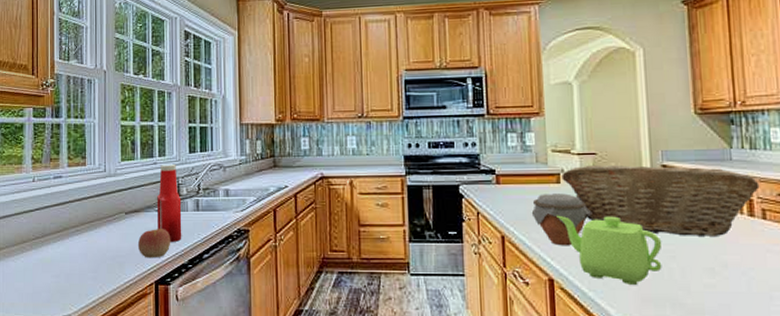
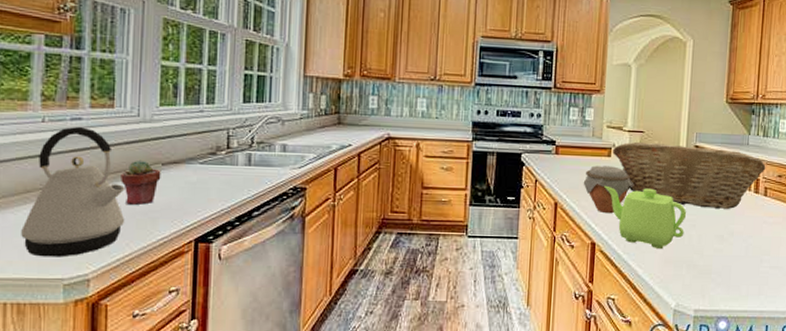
kettle: none [20,184,97,299] -> present [21,127,125,257]
potted succulent: none [93,210,125,251] -> present [121,160,161,205]
apple: present [138,229,171,258] -> none [176,183,216,215]
ketchup bottle: present [157,165,182,242] -> none [201,113,231,197]

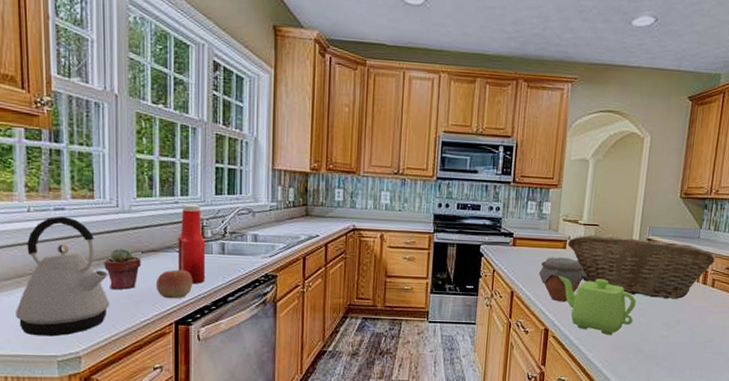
apple: none [176,183,216,215] -> present [157,270,193,299]
ketchup bottle: none [201,113,231,197] -> present [178,205,206,284]

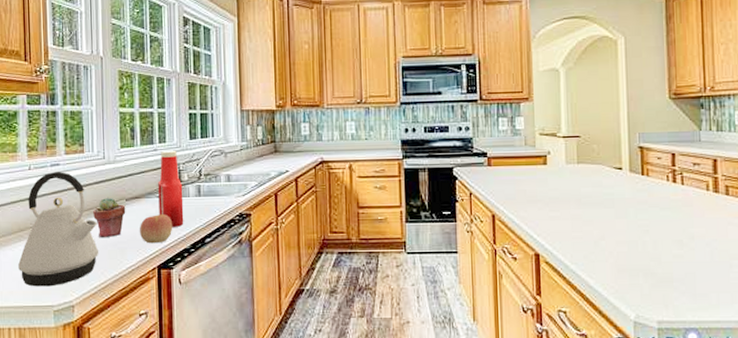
jar: present [538,257,586,302] -> none [520,174,574,223]
teapot: present [559,276,637,335] -> none [543,194,637,257]
fruit basket: present [568,234,715,299] -> none [548,147,724,212]

